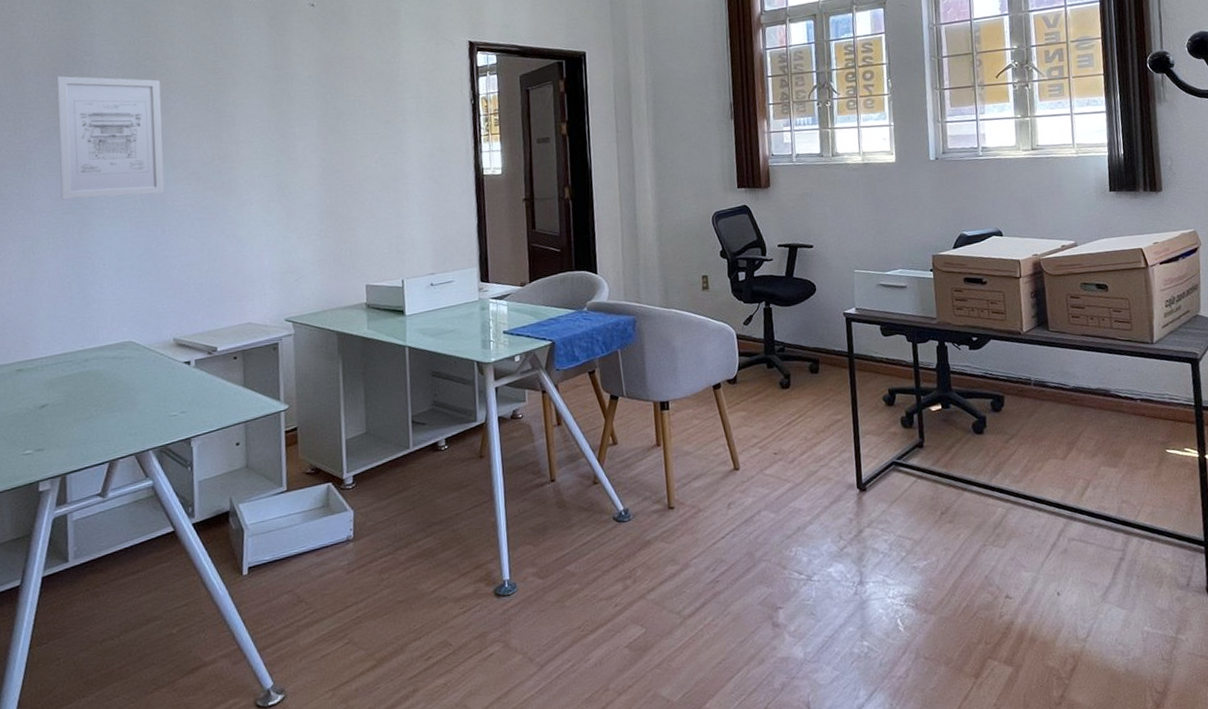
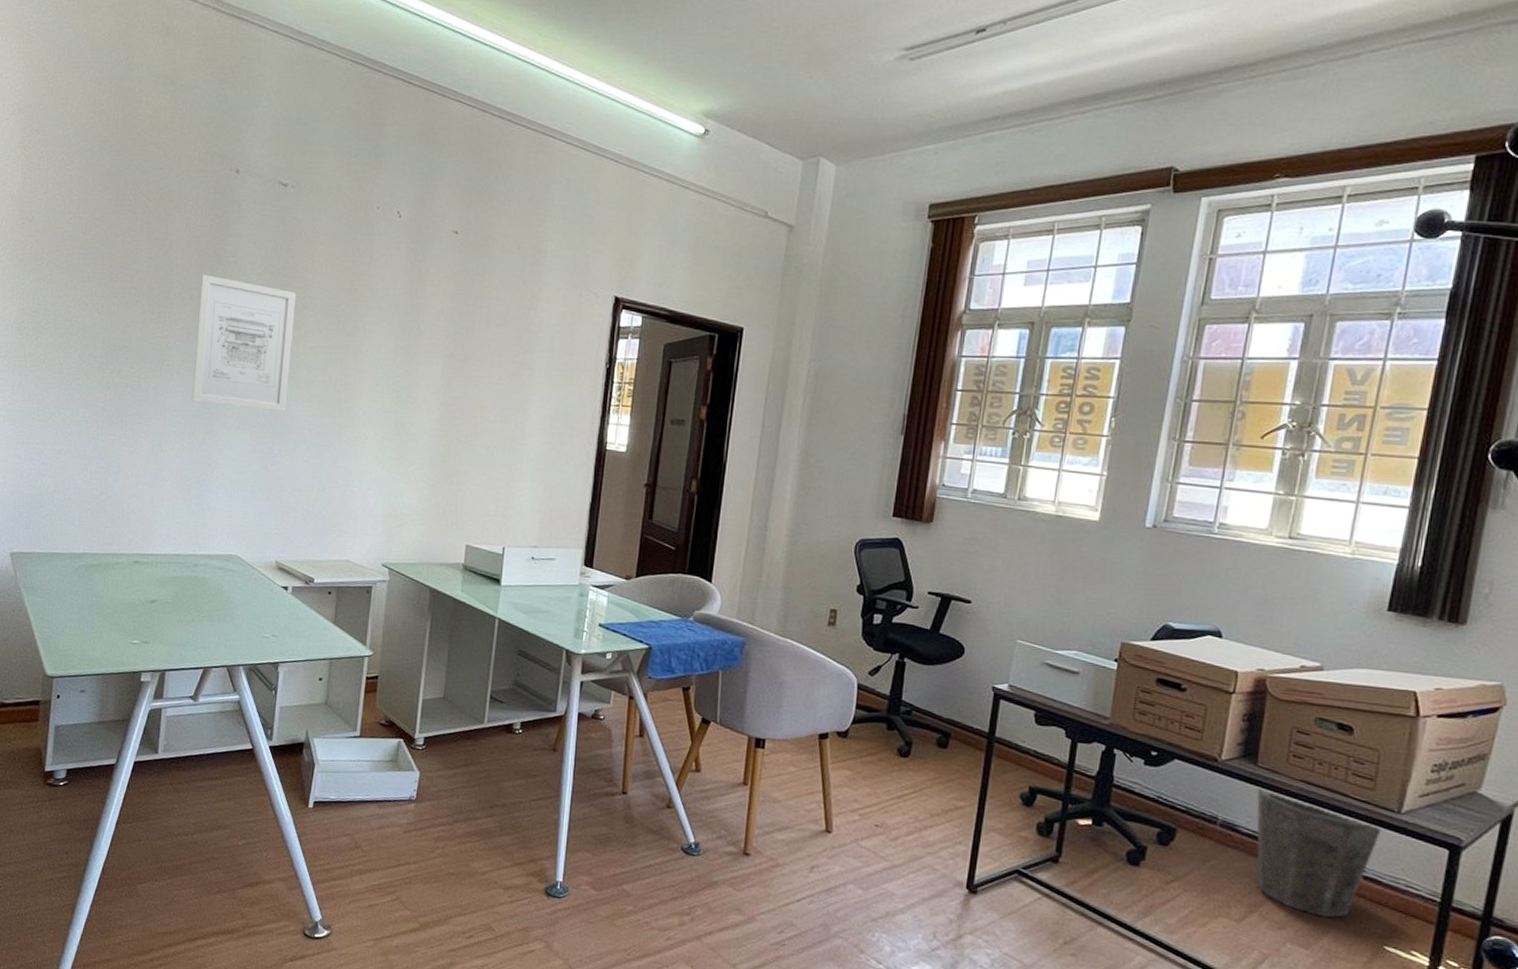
waste bin: none [1053,347,1144,439] -> present [1256,786,1382,918]

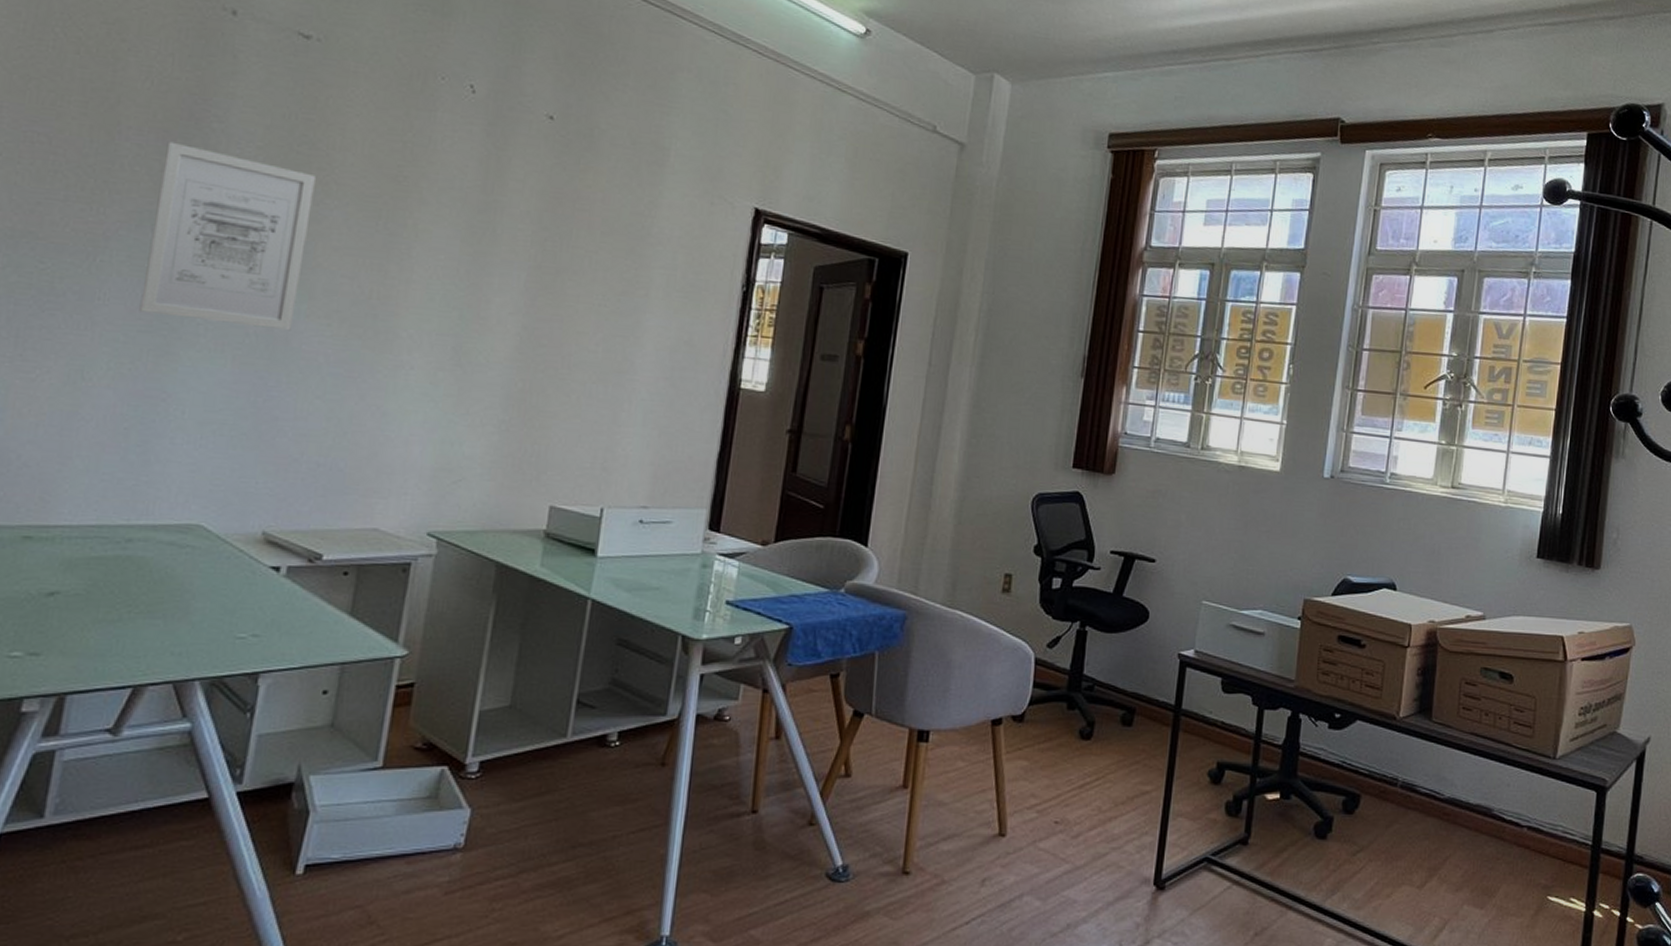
waste bin: present [1256,786,1382,918] -> none [1432,743,1541,874]

